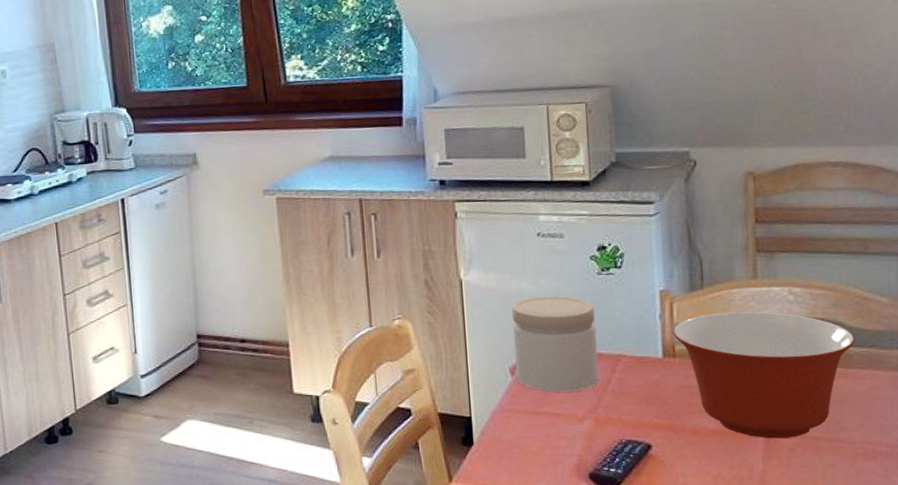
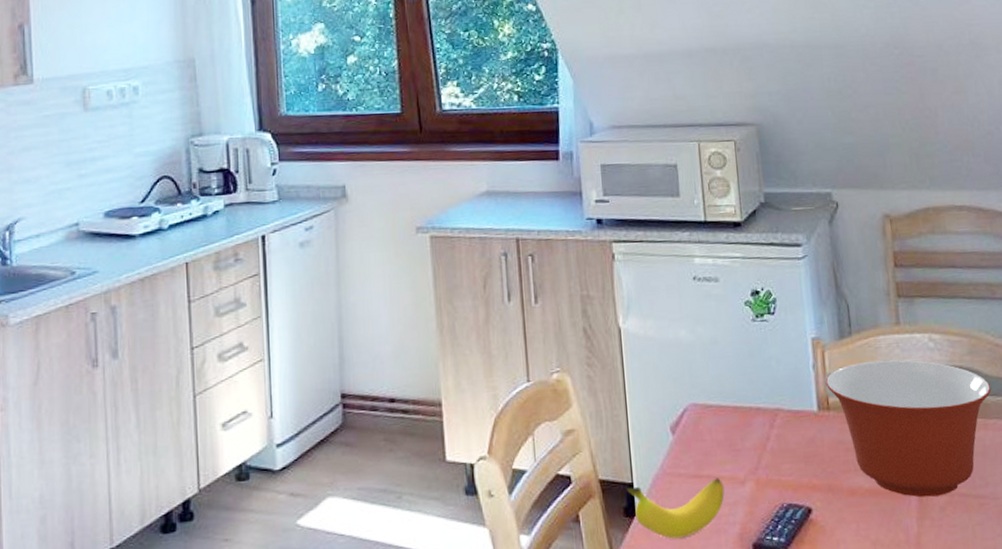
banana: none [464,415,562,466] -> present [626,478,725,539]
jar: present [511,296,599,393] -> none [670,345,758,452]

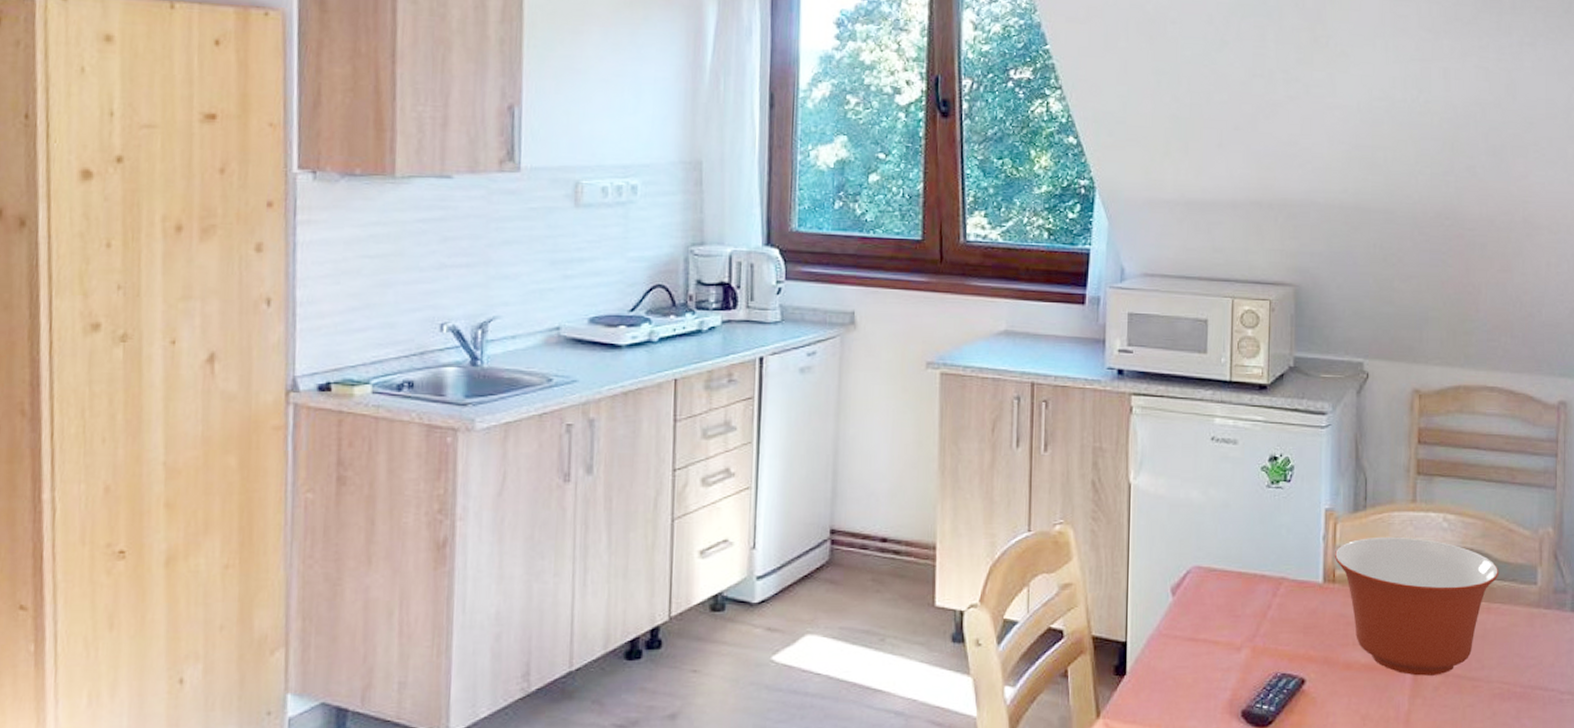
banana: present [626,478,725,539] -> none [1119,642,1219,700]

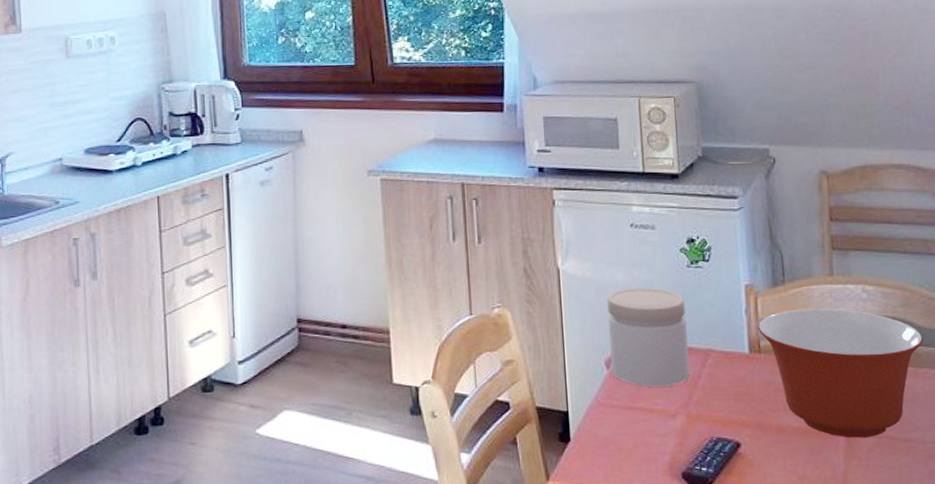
jar: none [1176,508,1261,617] -> present [606,287,690,387]

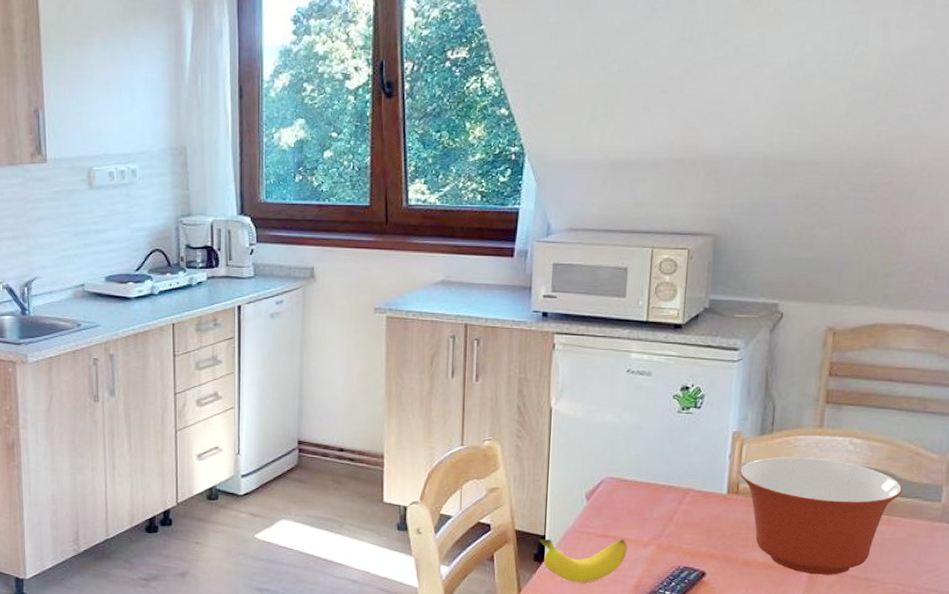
banana: none [561,410,656,464] -> present [538,538,628,583]
jar: present [606,287,690,387] -> none [590,429,671,519]

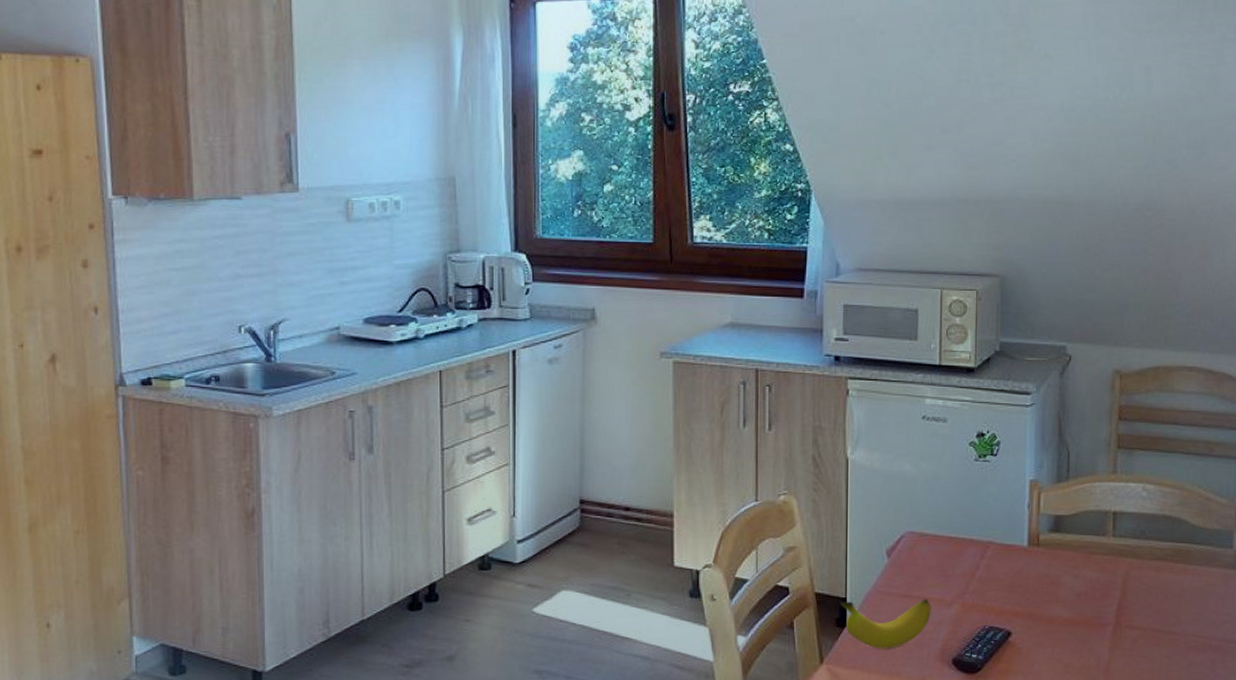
mixing bowl: present [739,457,903,575] -> none [1038,506,1197,630]

